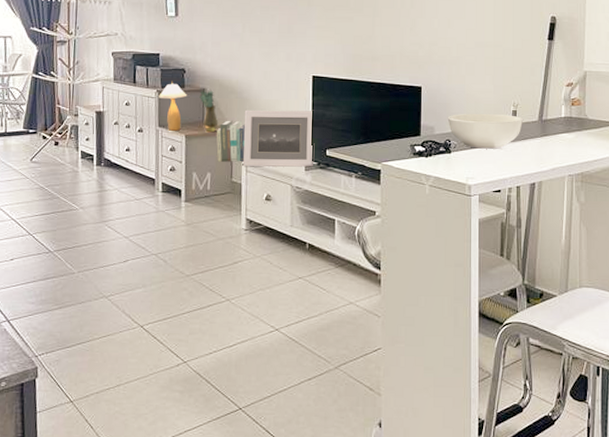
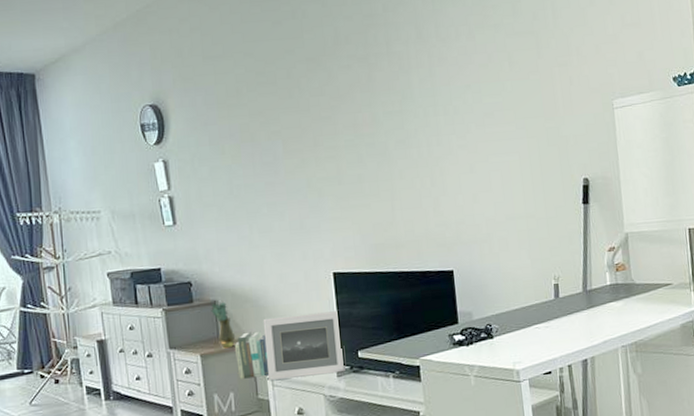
table lamp: present [159,81,188,131] -> none [165,296,198,352]
bowl: present [447,113,524,149] -> none [485,289,567,330]

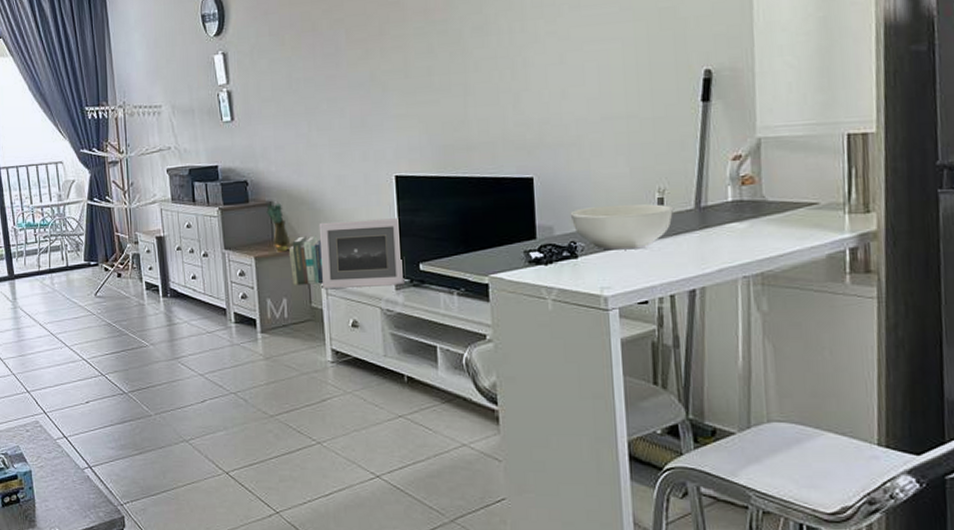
bowl: none [485,289,567,330] -> present [570,203,675,250]

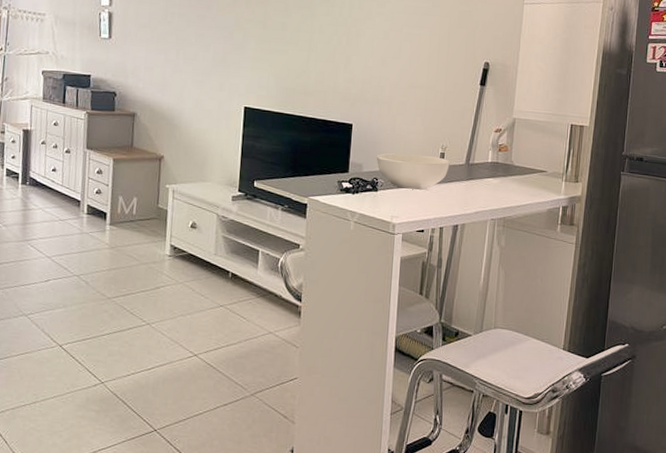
vase: present [266,202,291,252] -> none [129,114,148,158]
books: present [288,235,324,285] -> none [144,146,174,189]
picture frame: present [318,218,406,288] -> none [170,136,243,198]

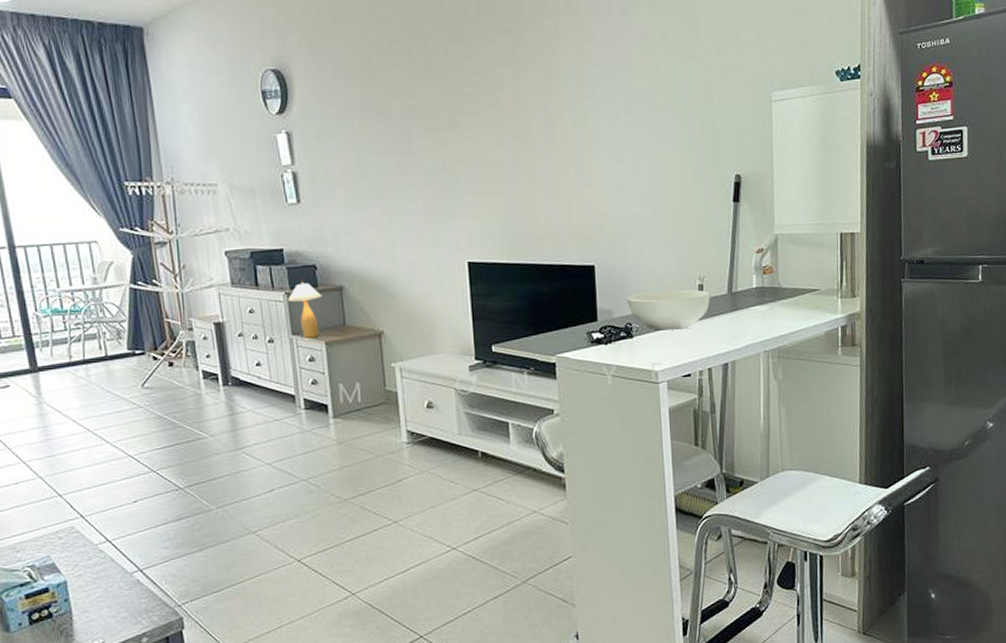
table lamp: none [88,103,117,154] -> present [288,280,323,338]

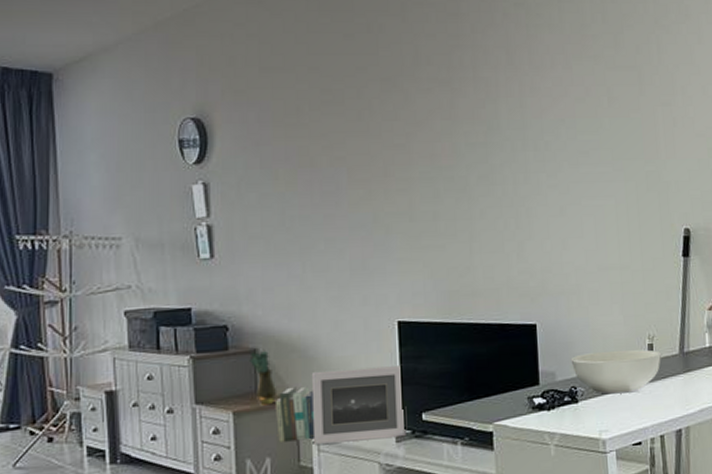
table lamp: present [288,280,323,338] -> none [193,342,233,408]
vase: none [337,287,363,337] -> present [249,350,278,406]
books: none [361,320,398,369] -> present [274,386,316,442]
picture frame: none [392,302,479,372] -> present [311,366,408,444]

